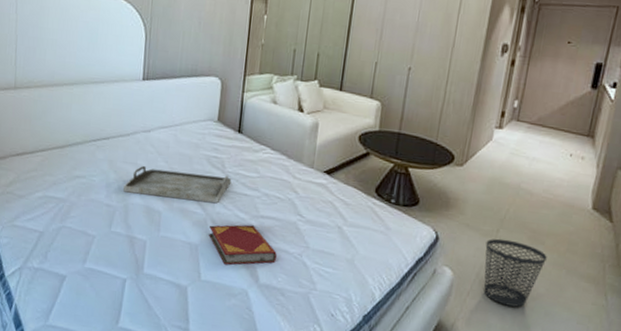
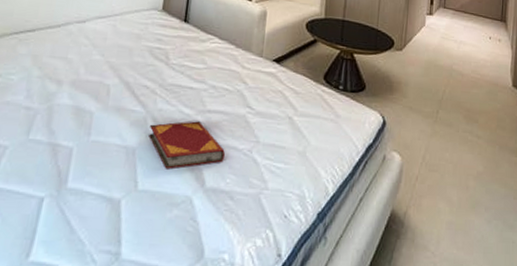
serving tray: present [123,165,232,204] -> none [48,59,177,100]
wastebasket: present [484,238,547,307] -> none [428,119,482,188]

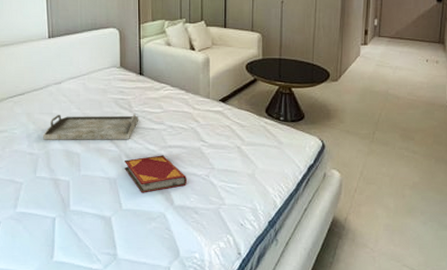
serving tray: none [48,59,177,100] -> present [42,114,139,140]

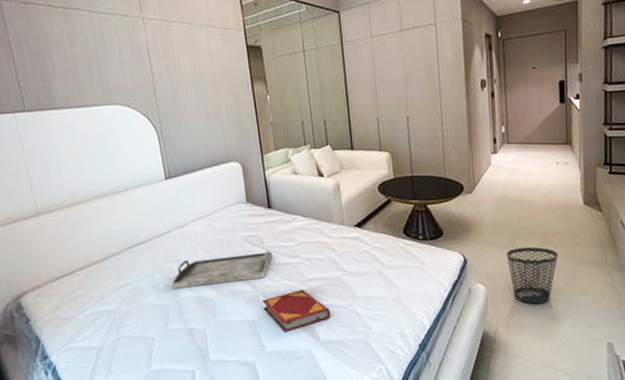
wastebasket: none [365,139,418,196] -> present [506,247,558,304]

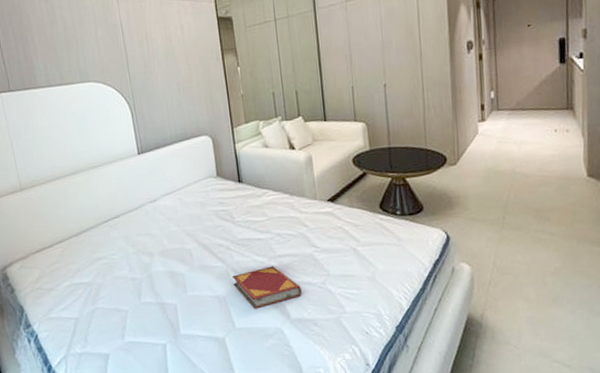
serving tray: present [170,250,273,289] -> none [142,225,243,263]
wastebasket: present [506,247,558,304] -> none [495,223,556,286]

